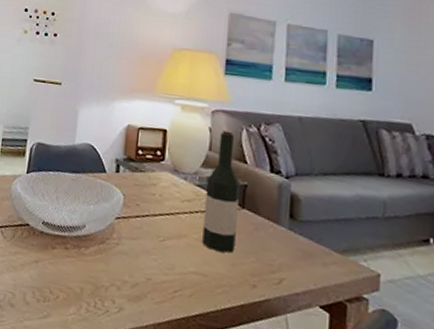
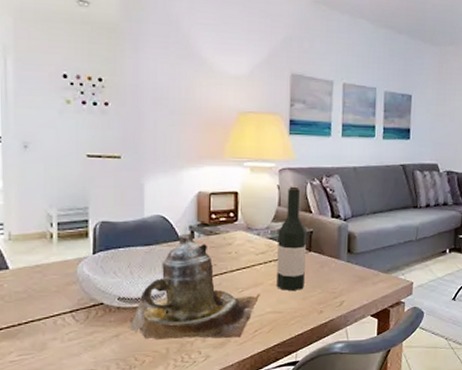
teapot: none [49,165,183,295] -> present [129,233,260,340]

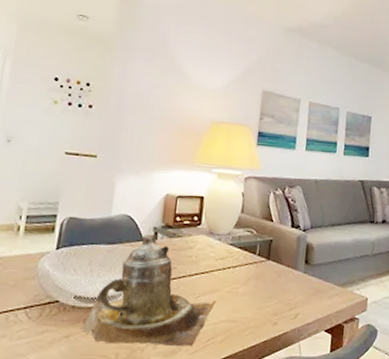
wine bottle: present [277,186,306,291] -> none [233,194,267,299]

